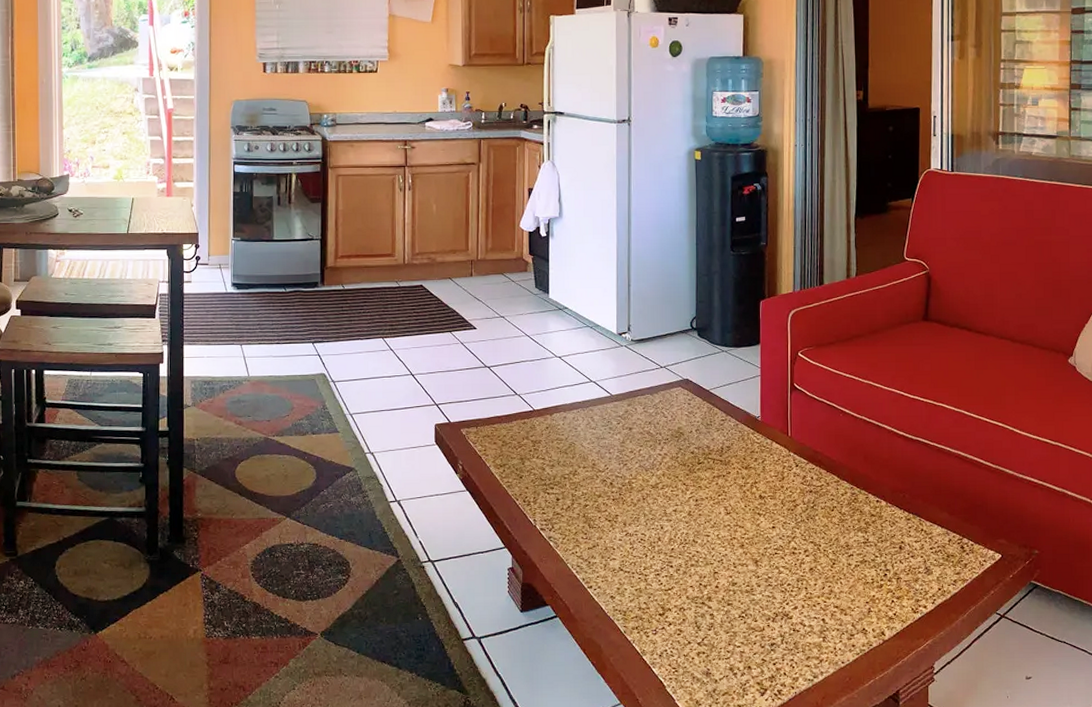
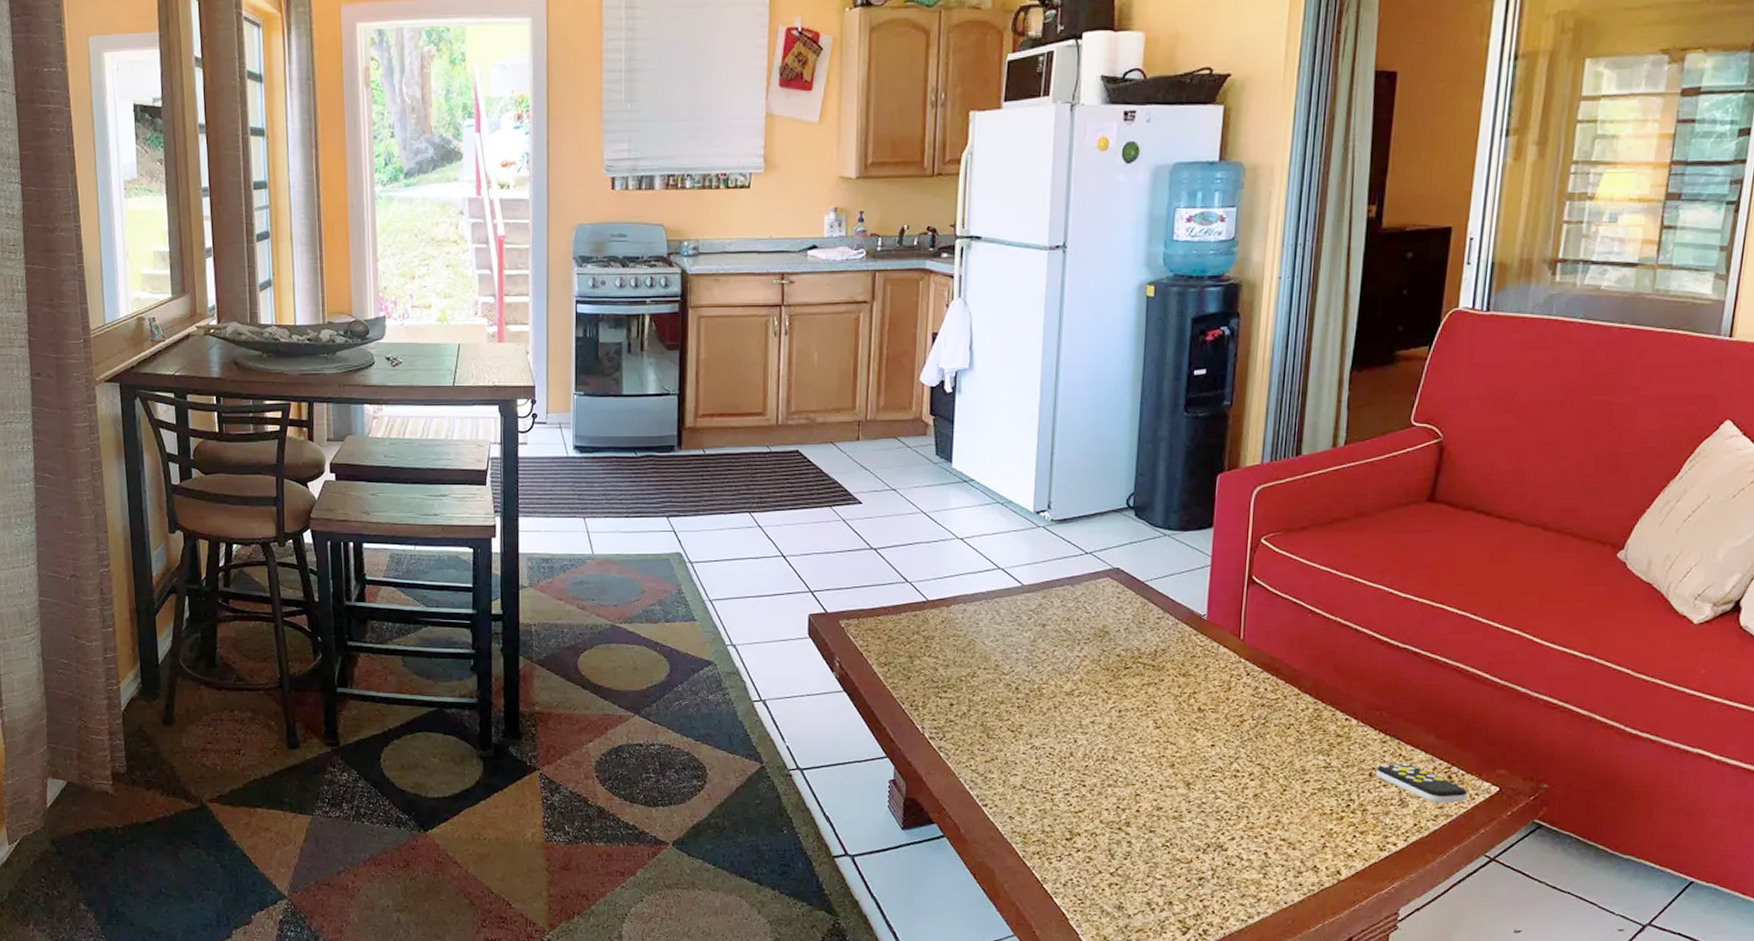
remote control: none [905,537,977,570] -> present [1376,763,1467,804]

